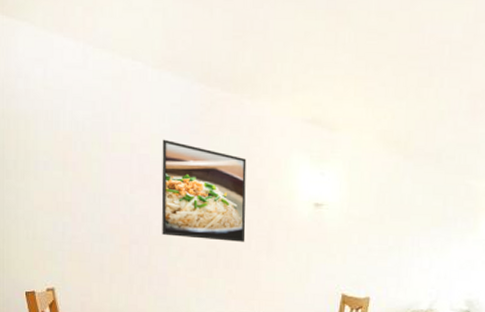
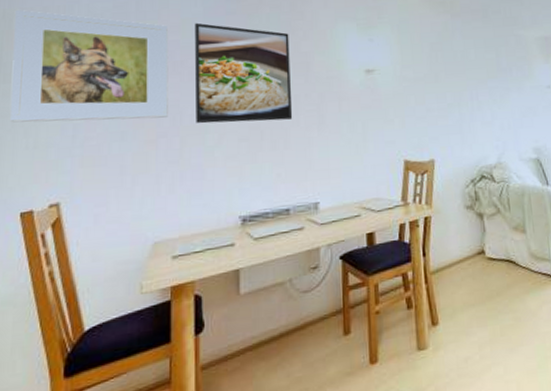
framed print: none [11,110,140,226] -> present [10,9,169,123]

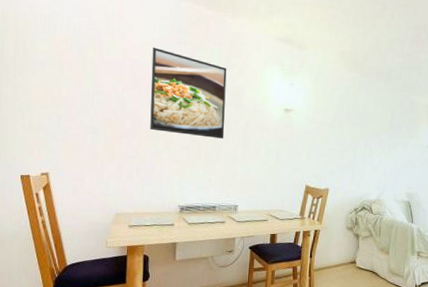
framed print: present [10,9,169,123] -> none [10,12,131,121]

